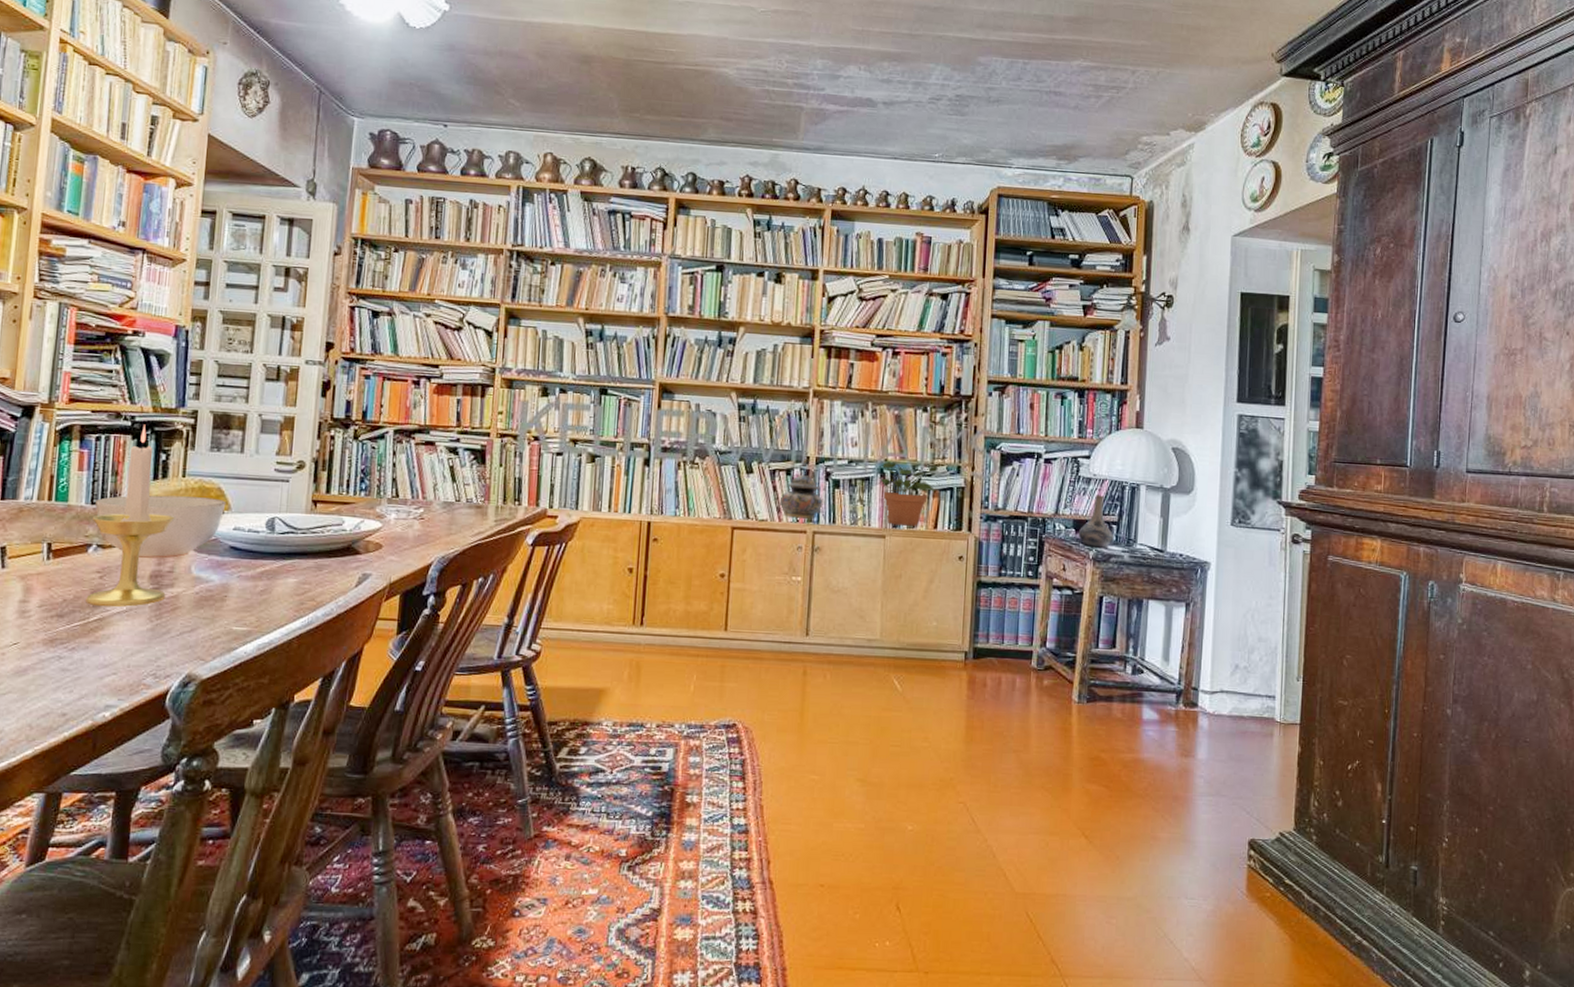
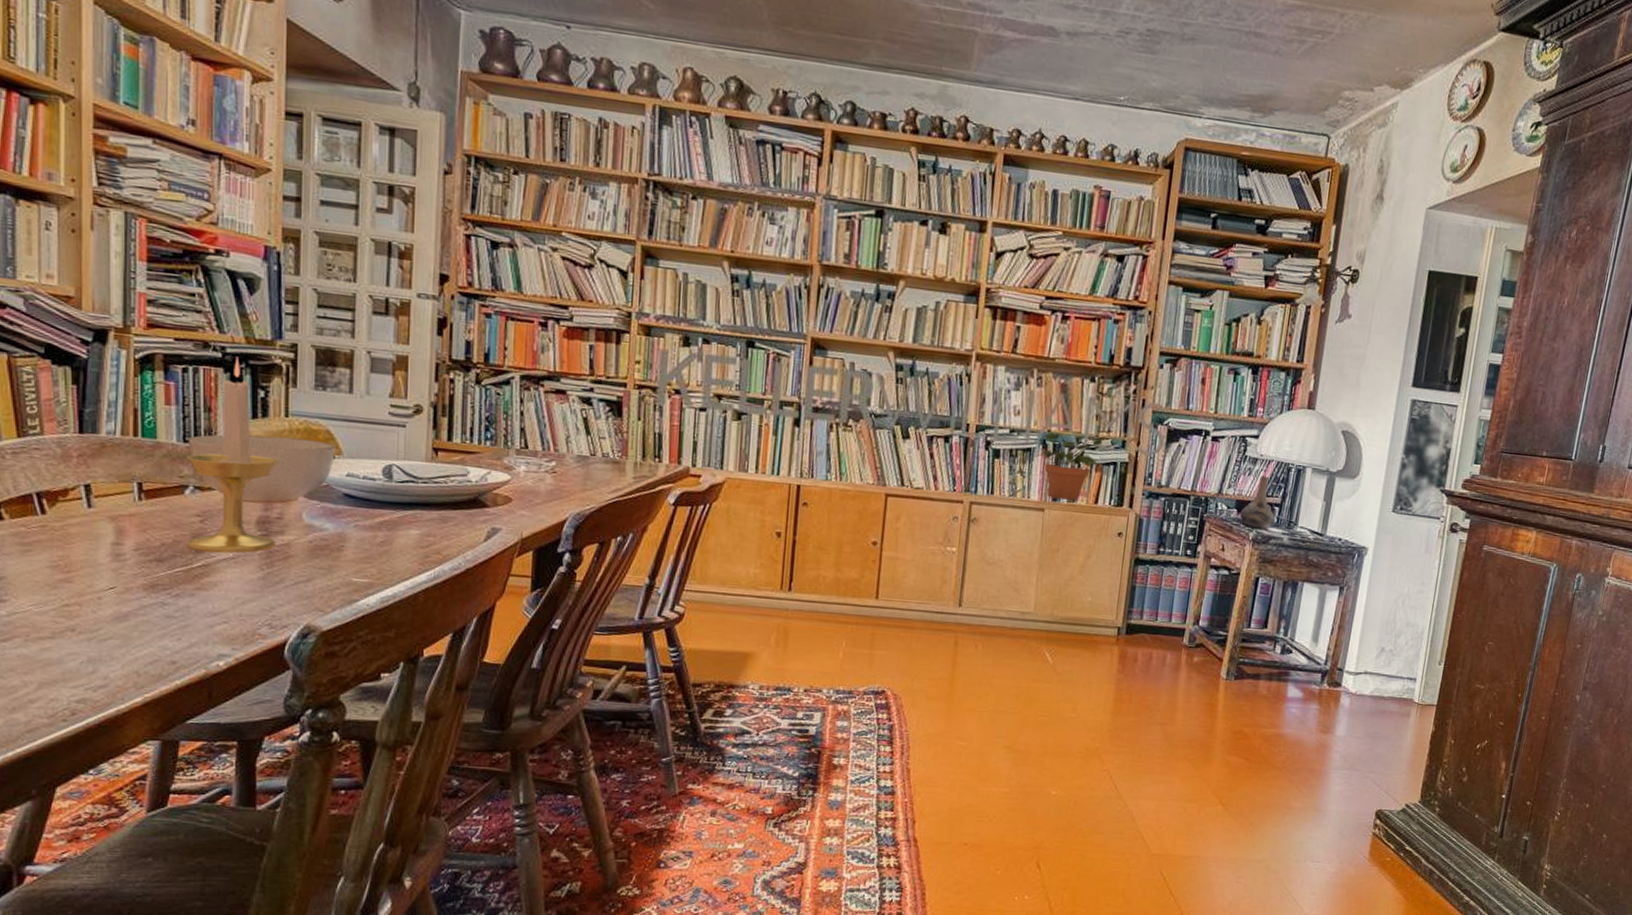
decorative jar: present [778,459,824,519] -> none [934,426,982,489]

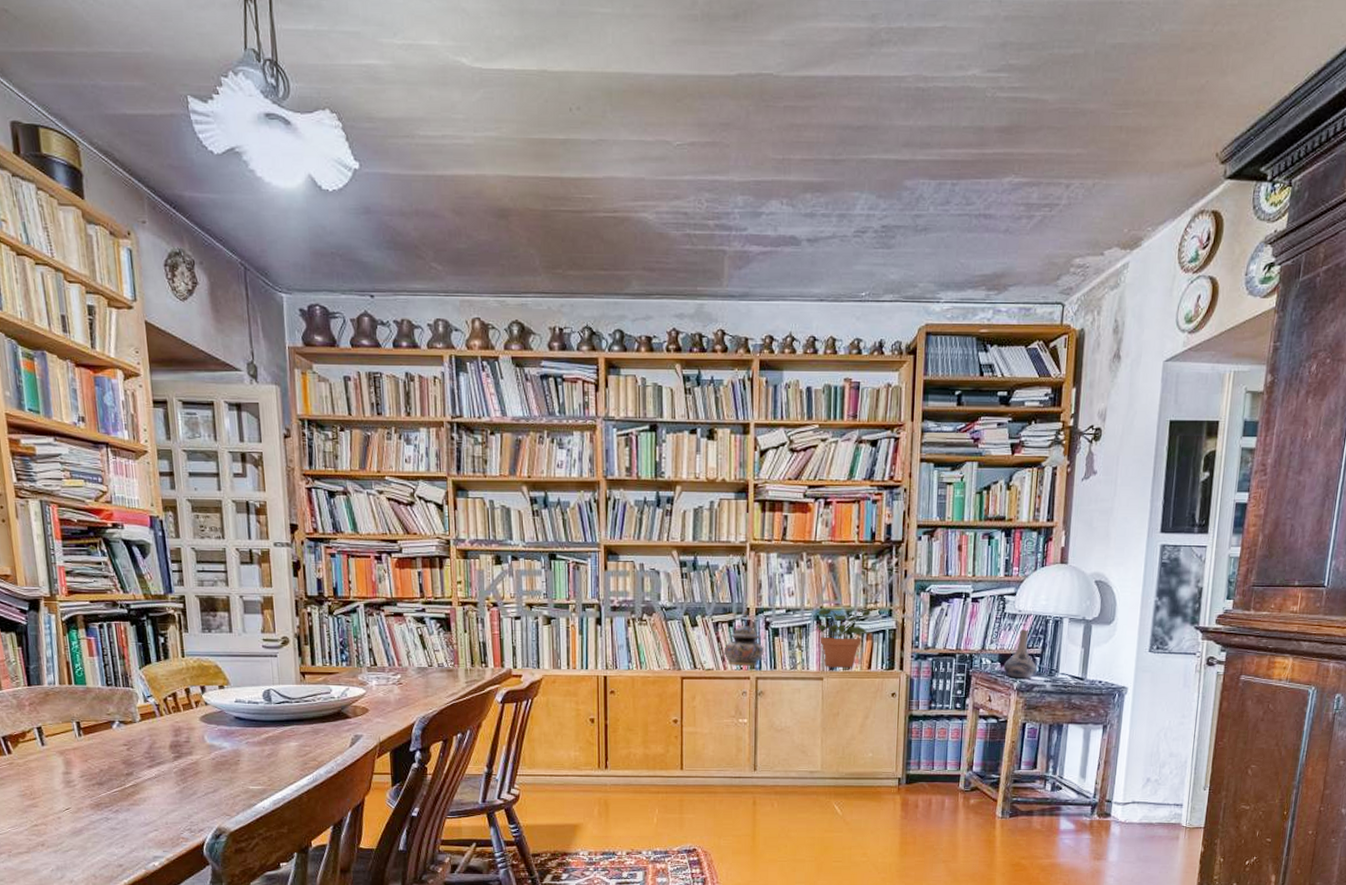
candlestick: present [185,356,280,554] -> none [110,611,187,775]
bowl: present [189,434,337,504] -> none [110,674,225,730]
decorative jar: none [934,426,982,489] -> present [722,610,764,666]

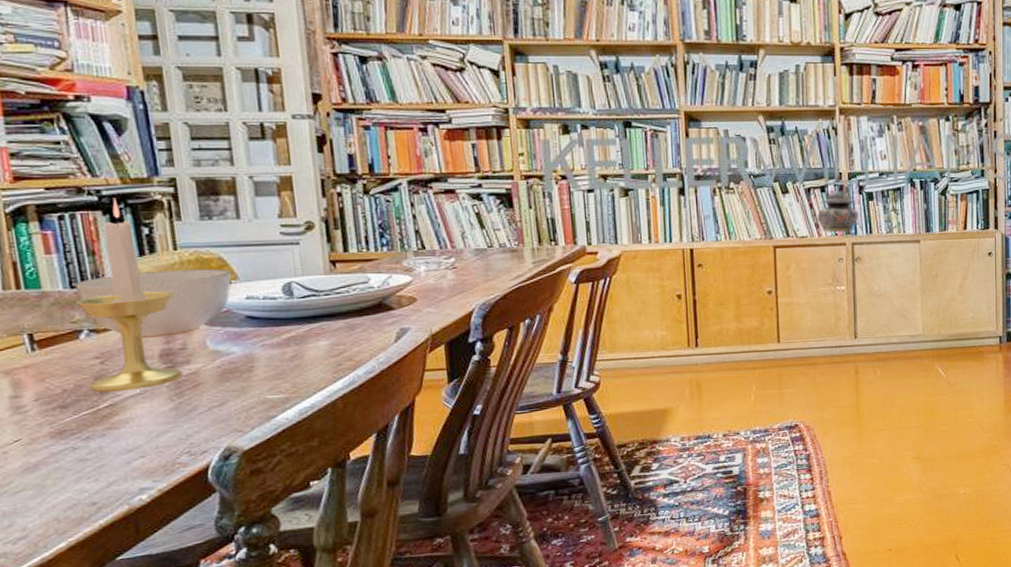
candlestick: none [110,611,187,775] -> present [75,198,184,393]
bowl: none [110,674,225,730] -> present [75,269,232,338]
potted plant: present [815,608,875,669] -> none [909,171,969,231]

